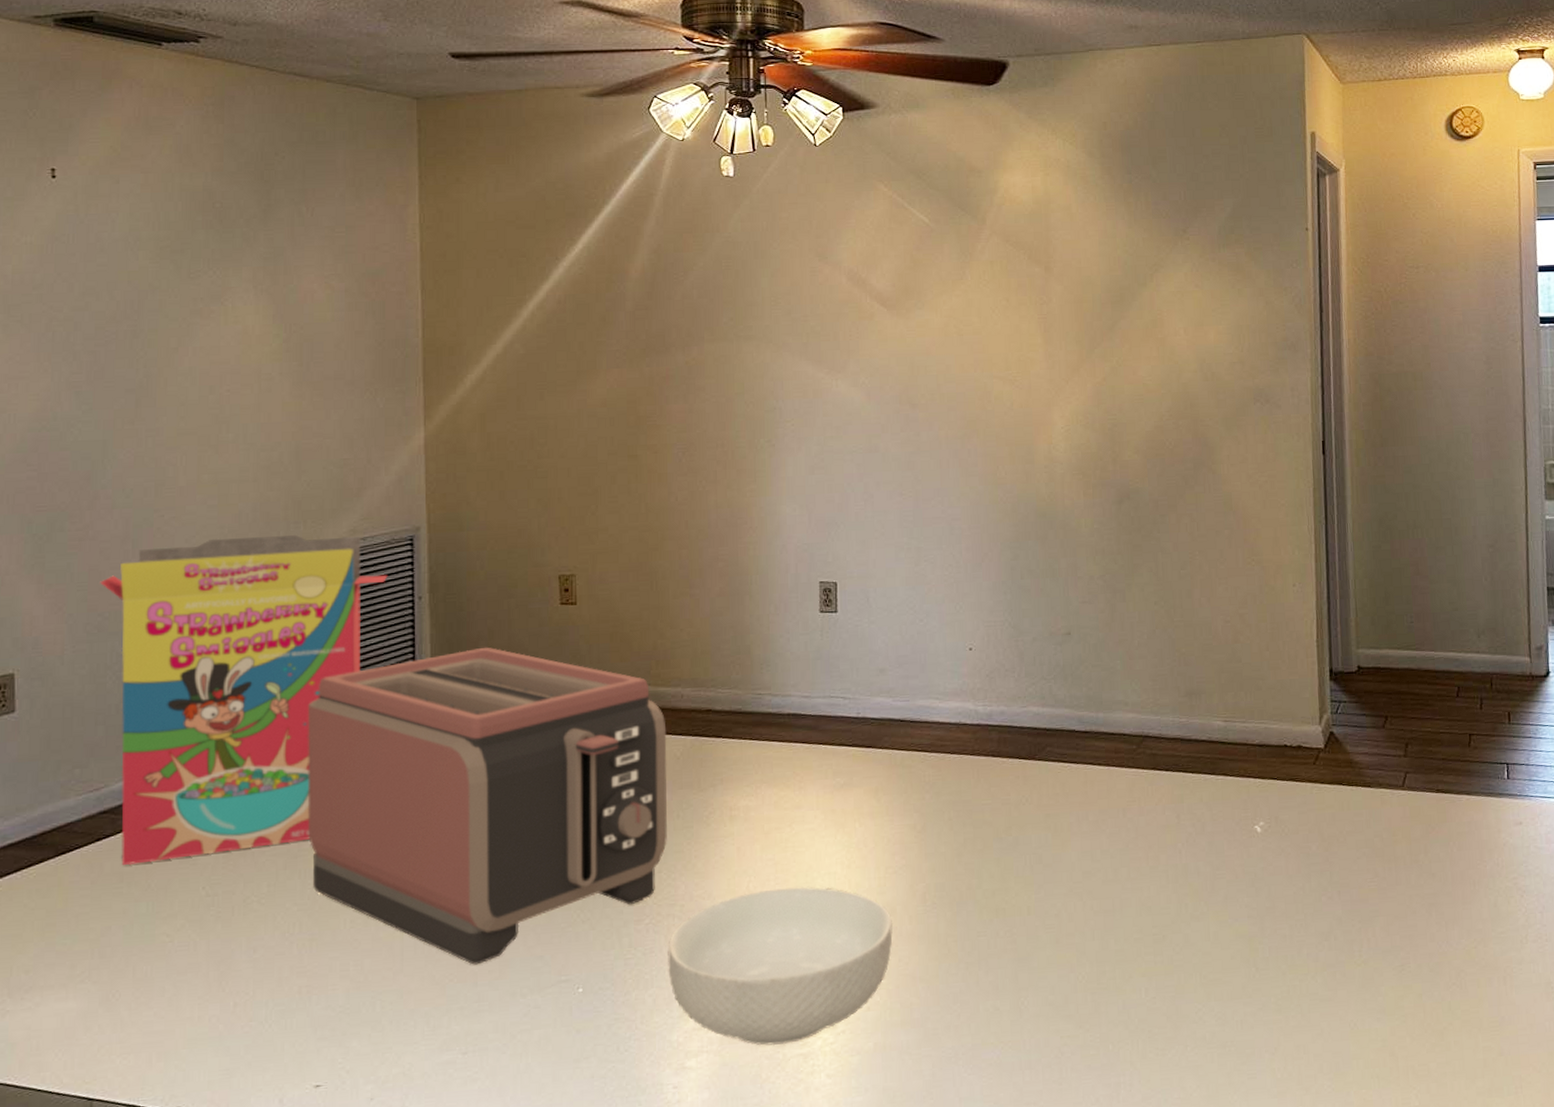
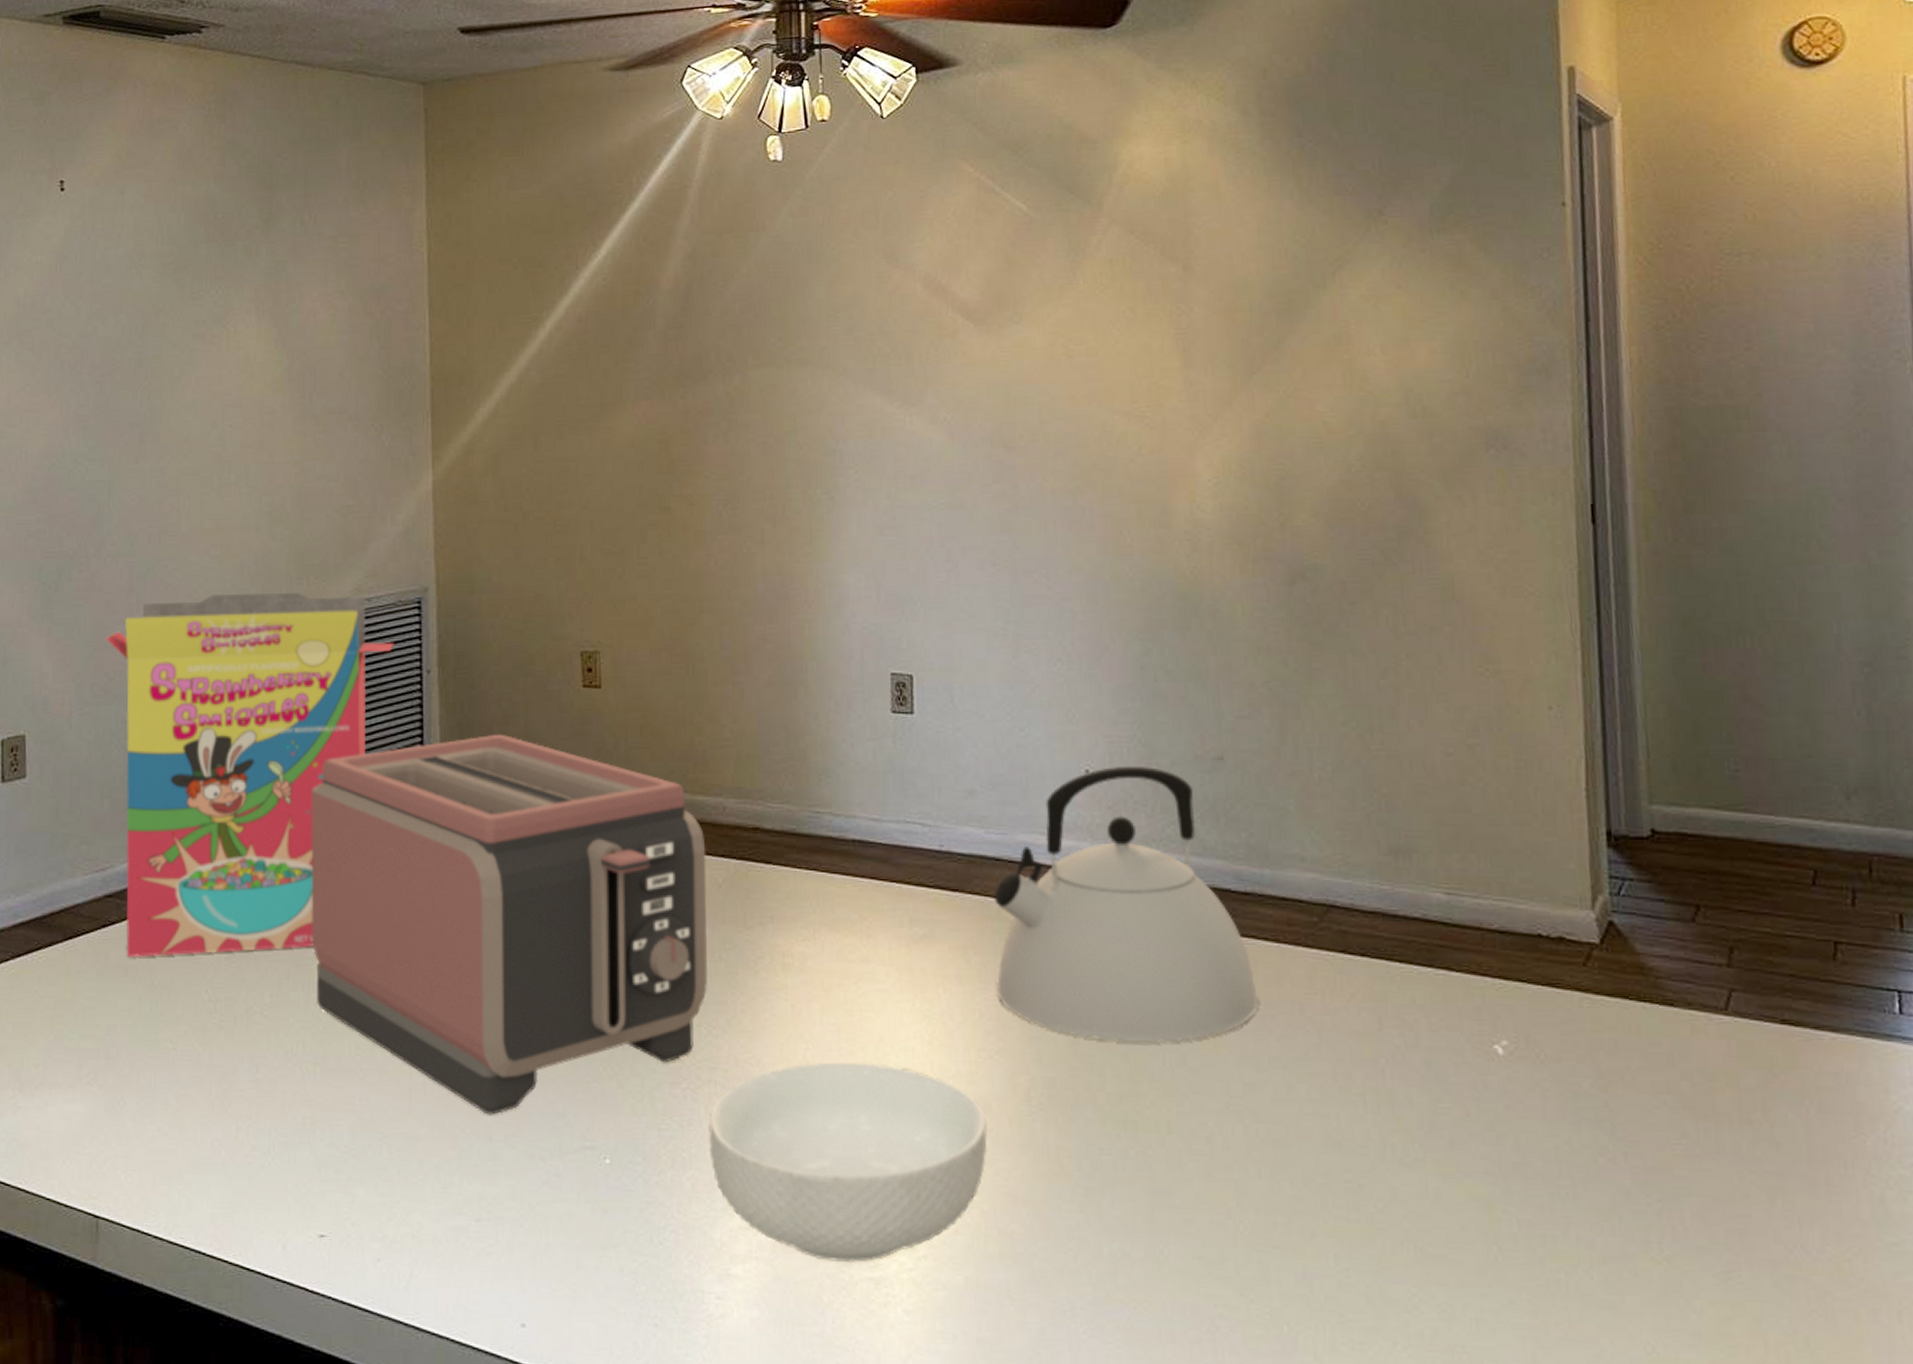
kettle: none [899,642,1094,852] -> present [993,765,1258,1044]

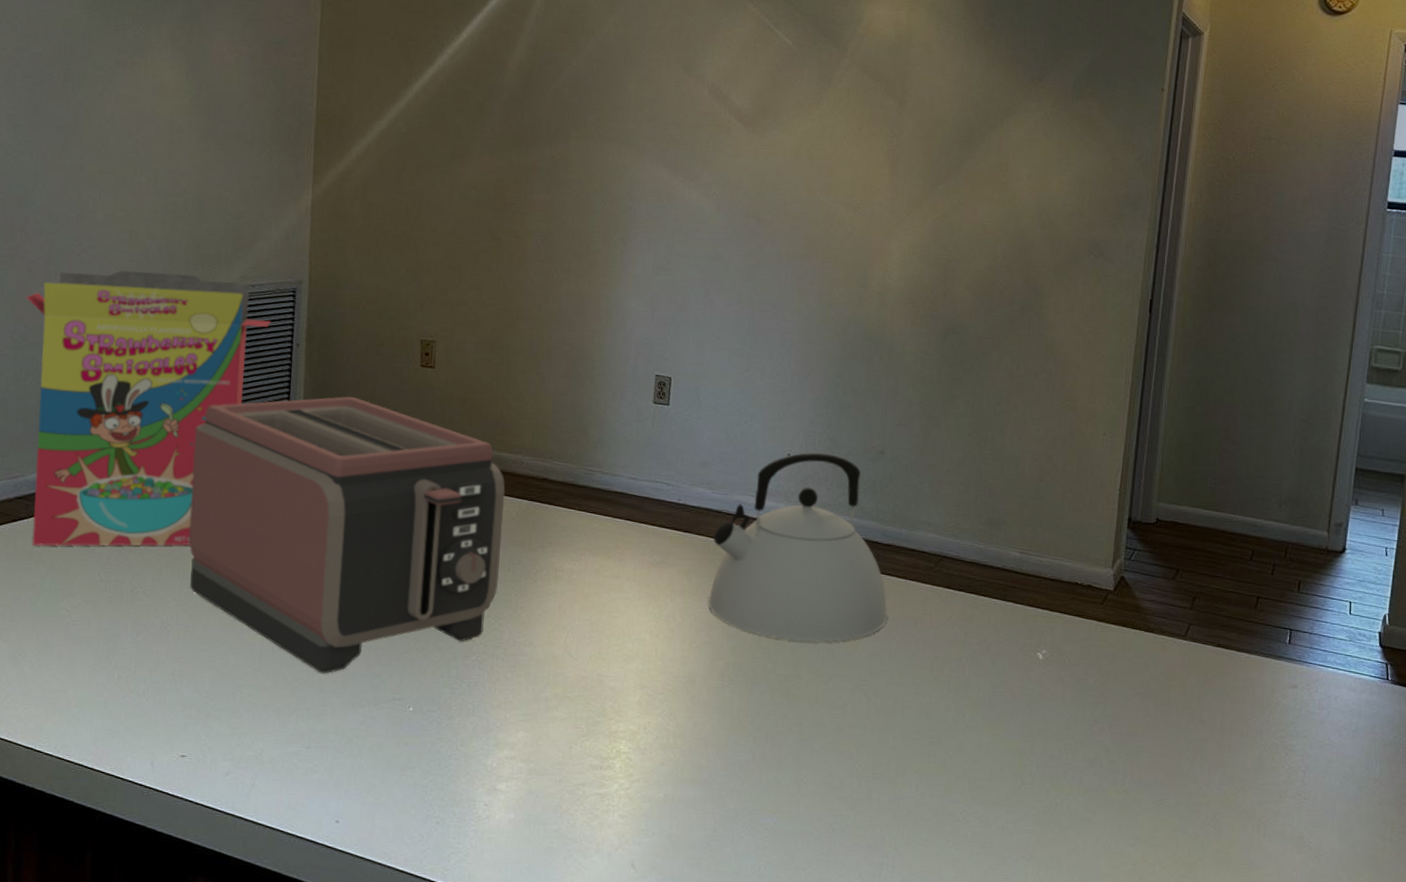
cereal bowl: present [709,1061,988,1263] -> none [488,645,692,783]

